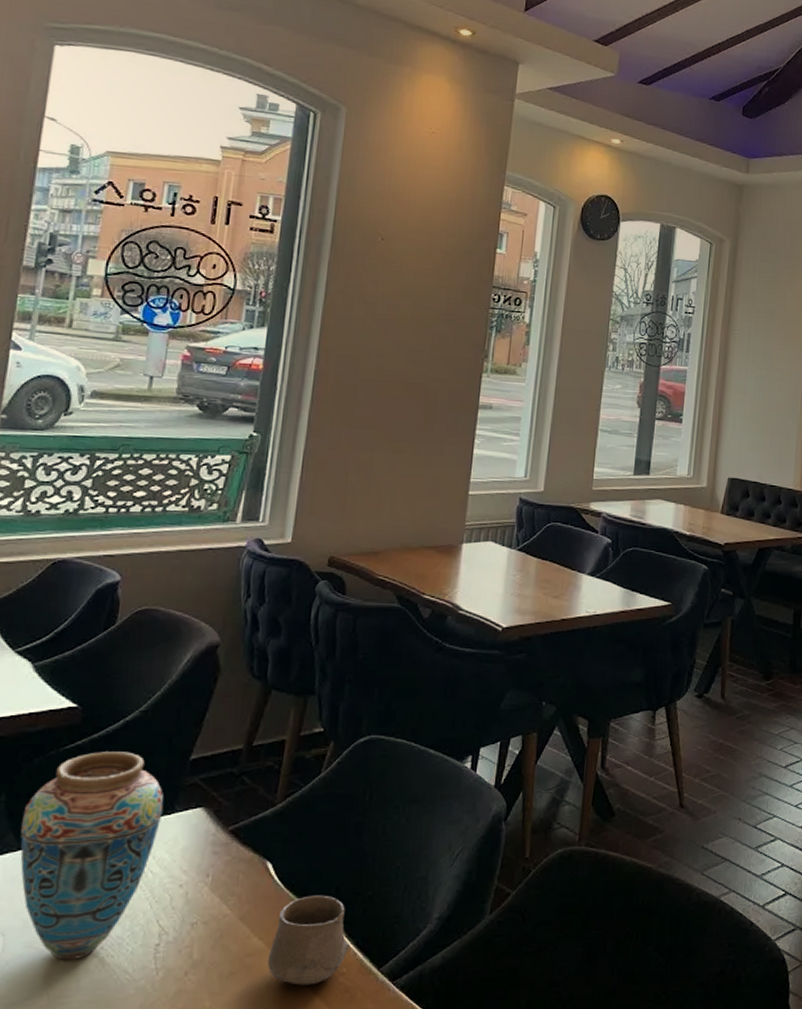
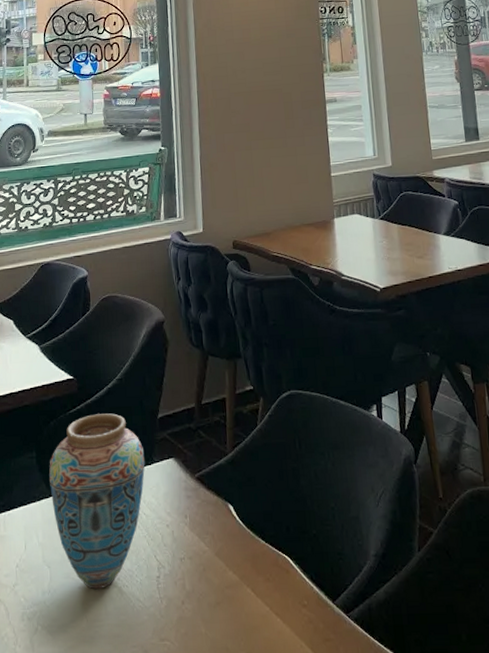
cup: present [267,895,349,986] -> none [243,533,306,616]

